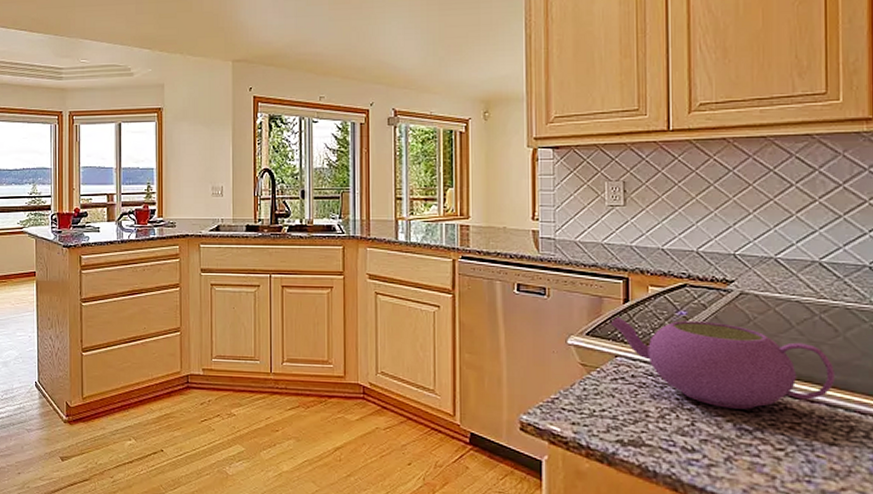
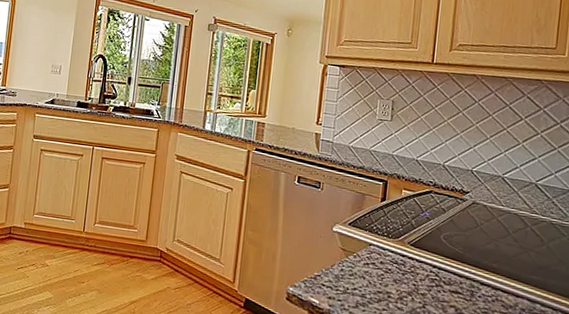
teapot: present [610,316,835,410] -> none [368,212,537,299]

